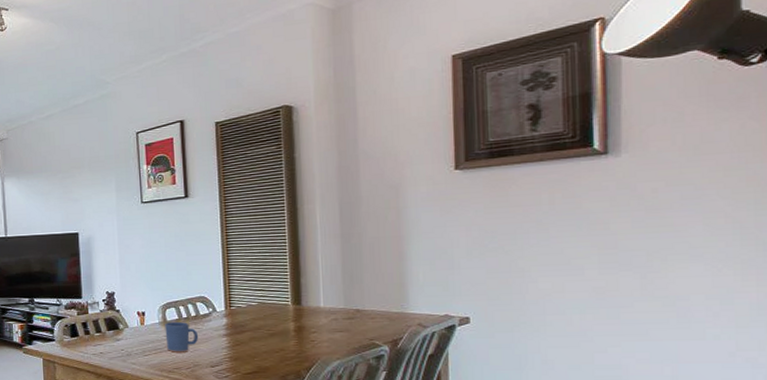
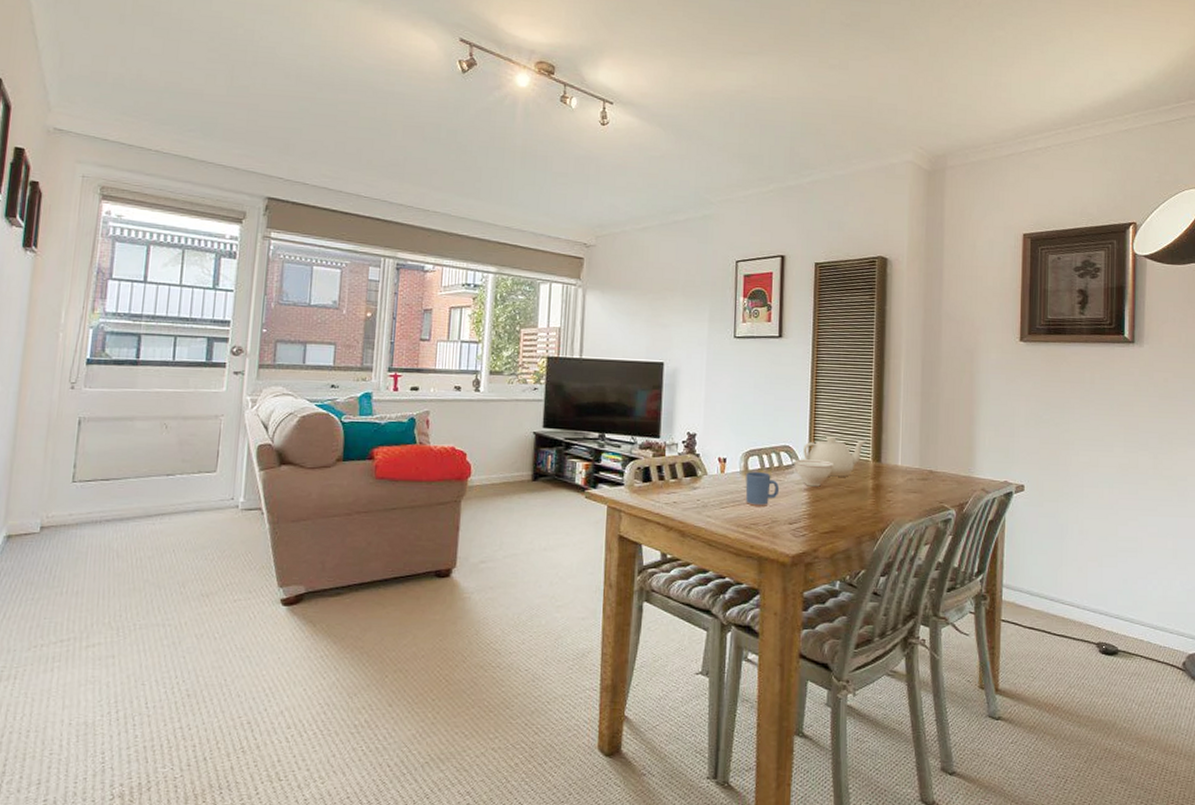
bowl: none [211,307,251,332] -> present [794,459,833,487]
teapot: none [219,284,284,322] -> present [803,436,867,477]

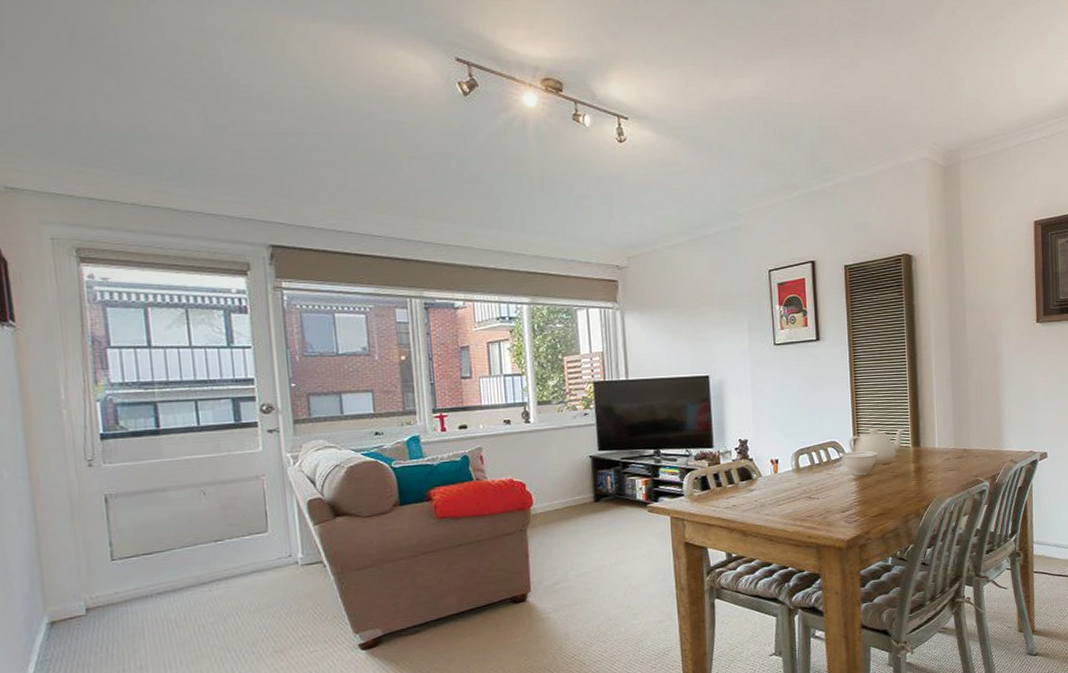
mug: present [745,472,780,506] -> none [798,468,830,500]

